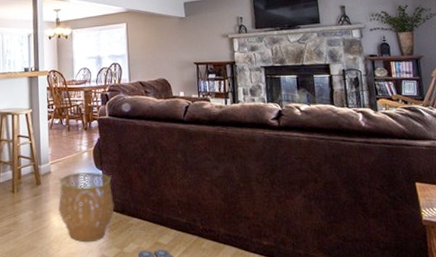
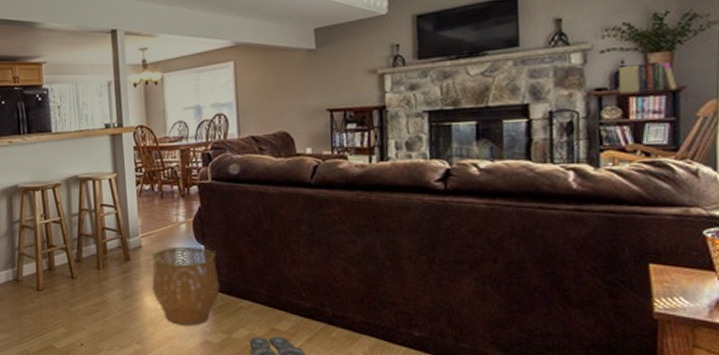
books: none [382,39,418,60] -> present [619,61,678,94]

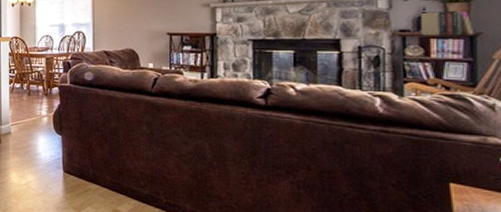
basket: present [151,246,220,326] -> none [16,135,73,201]

